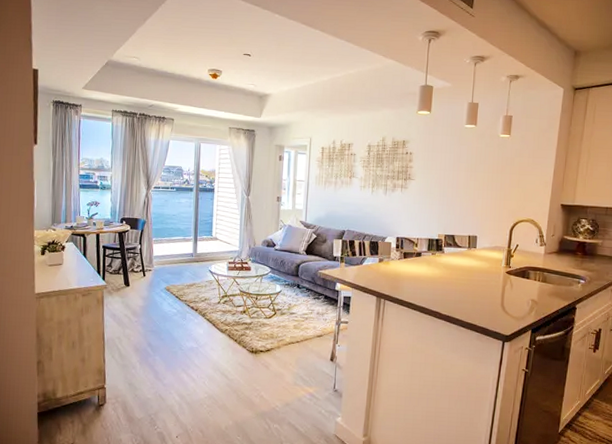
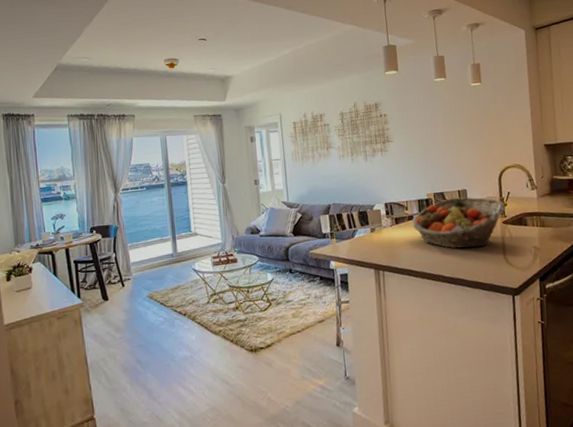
fruit basket: none [419,242,512,293] -> present [412,197,506,249]

